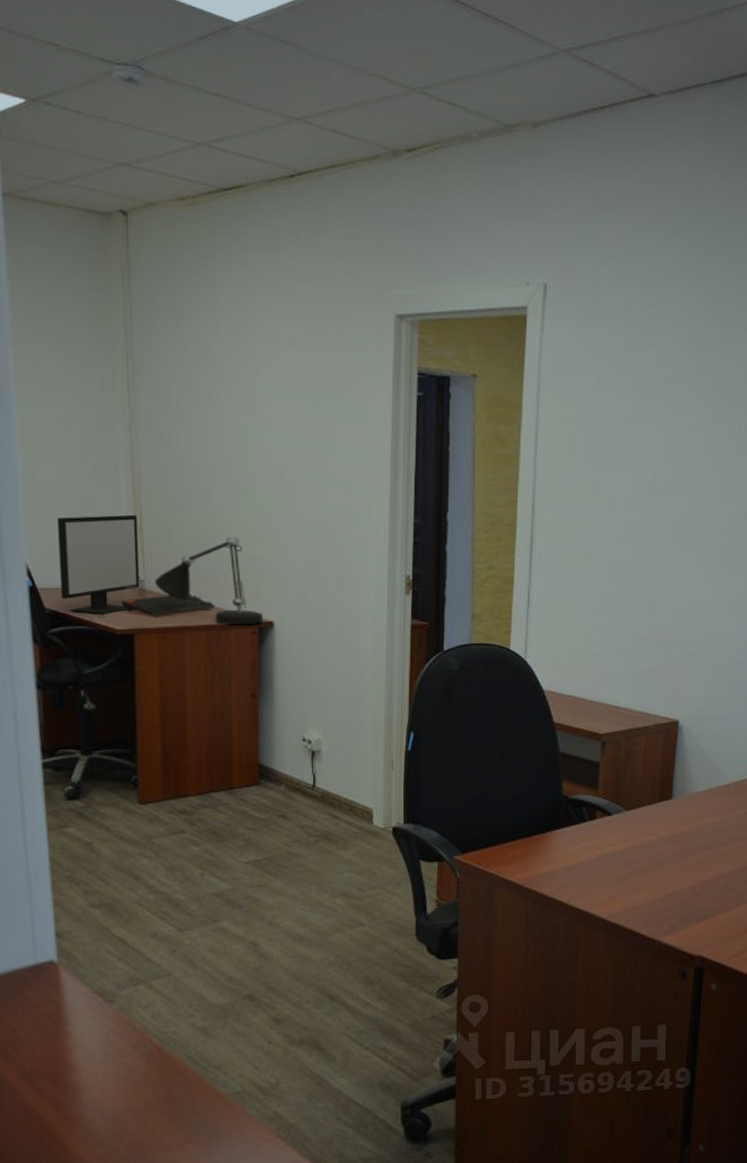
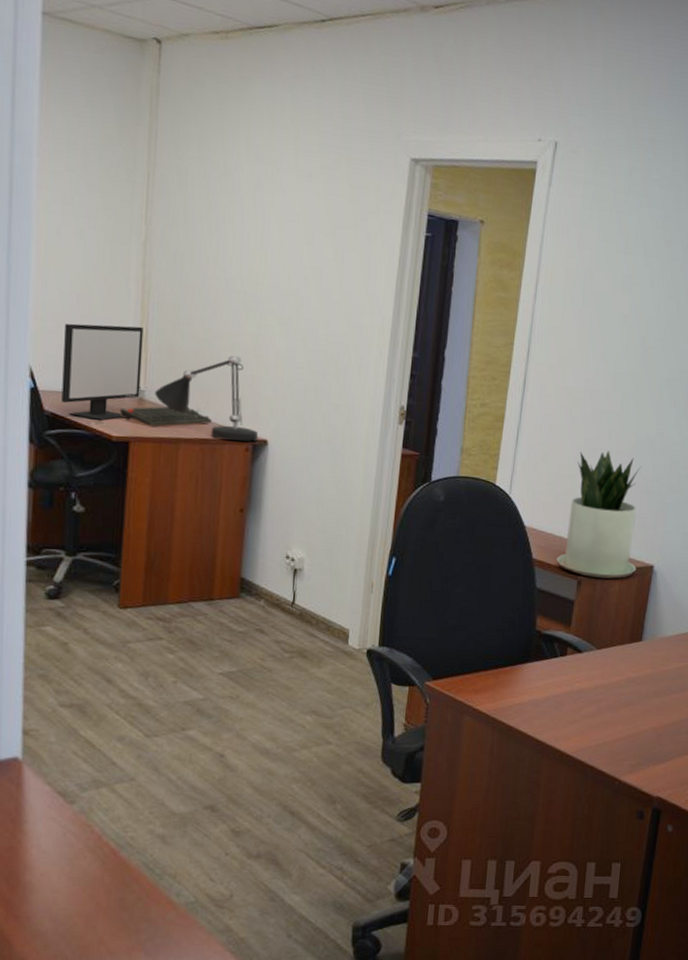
planter: none [578,605,661,737] -> present [557,451,642,579]

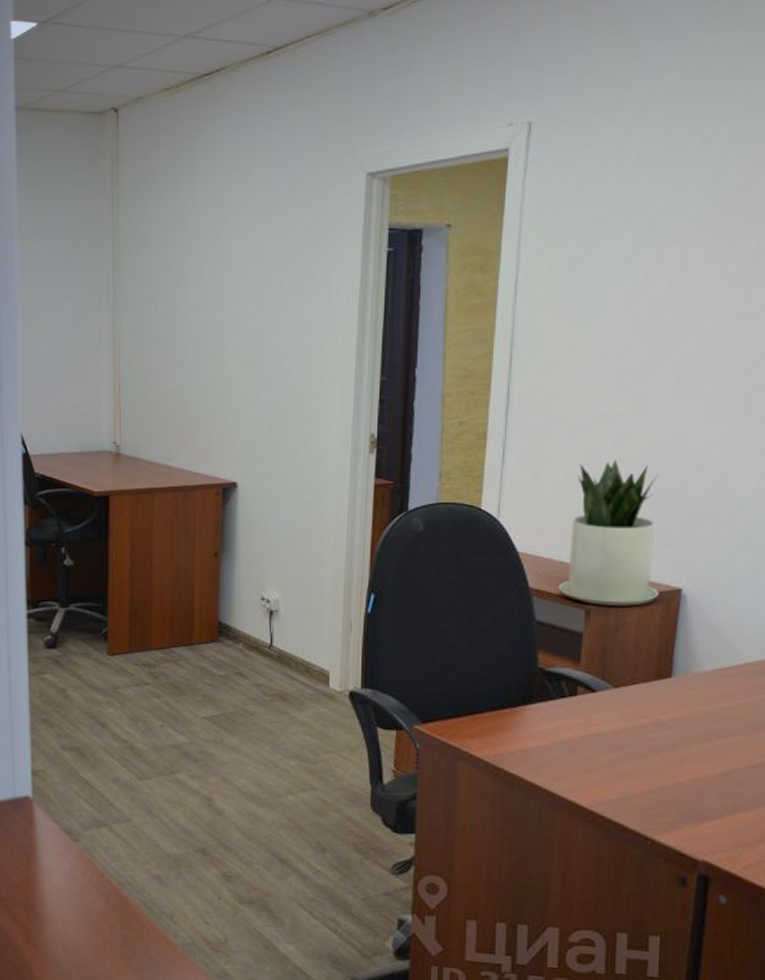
computer monitor: present [61,323,144,421] -> none [49,384,116,477]
computer keyboard: present [119,406,212,428] -> none [99,457,183,480]
desk lamp: present [155,356,260,442] -> none [130,402,229,486]

